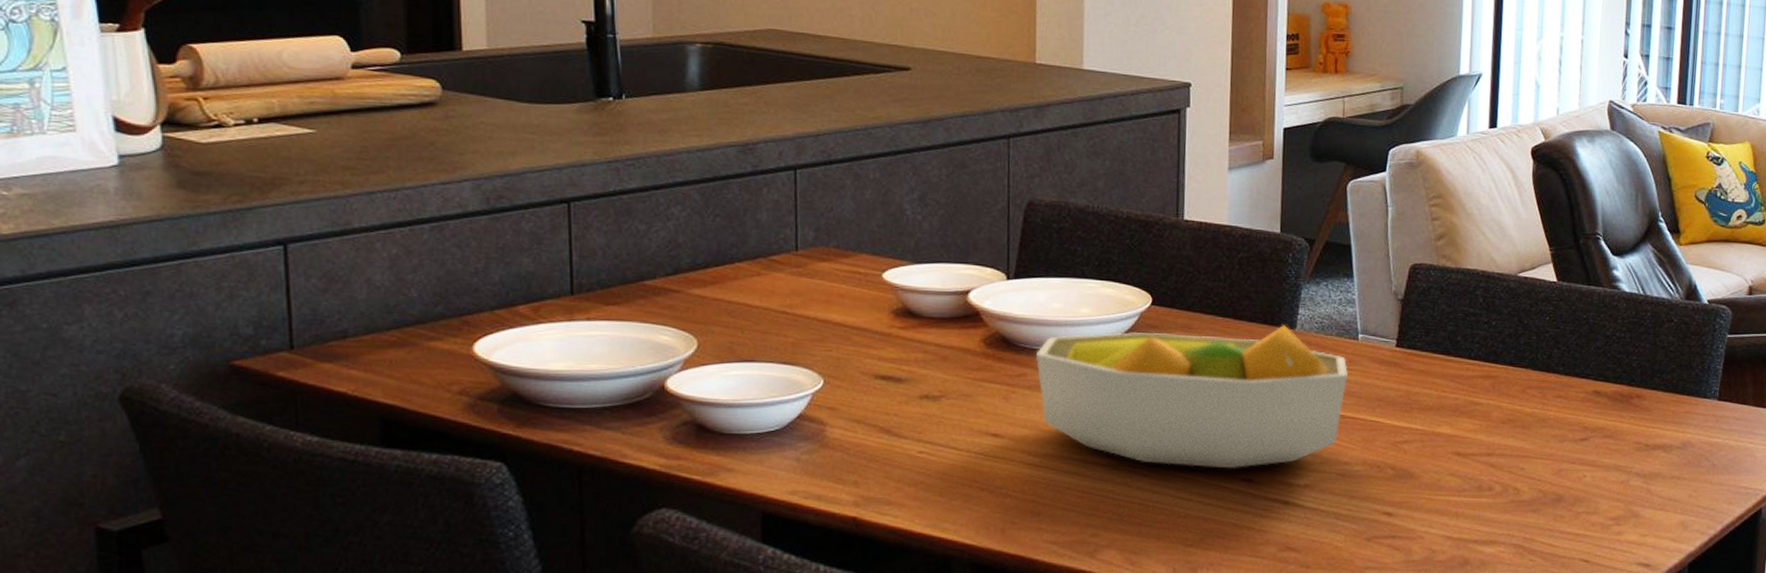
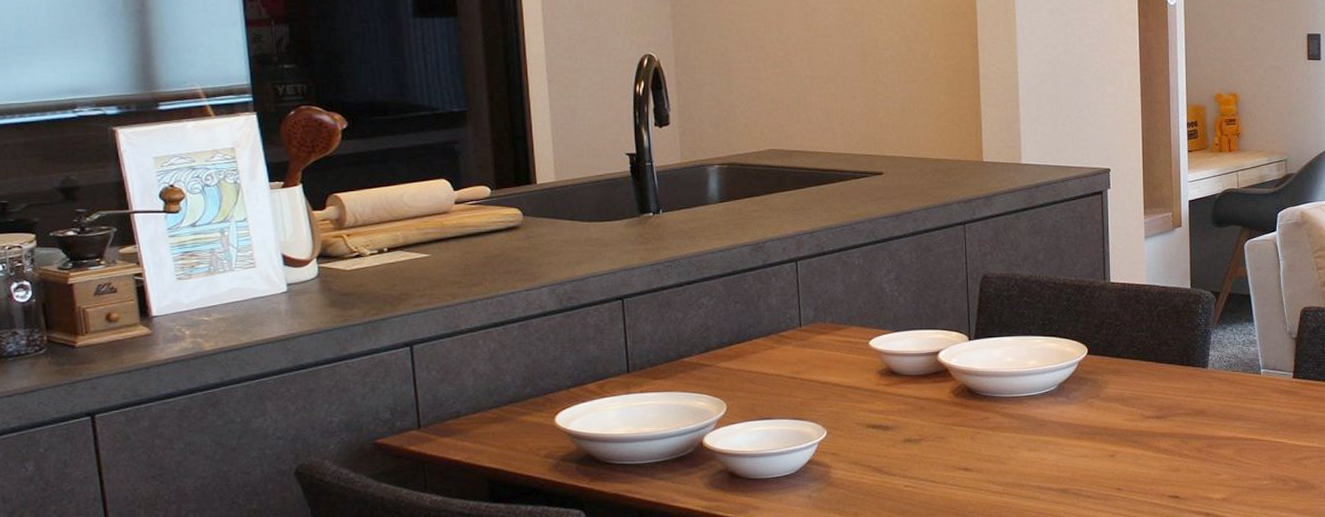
fruit bowl: present [1035,325,1348,469] -> none [995,365,1253,489]

